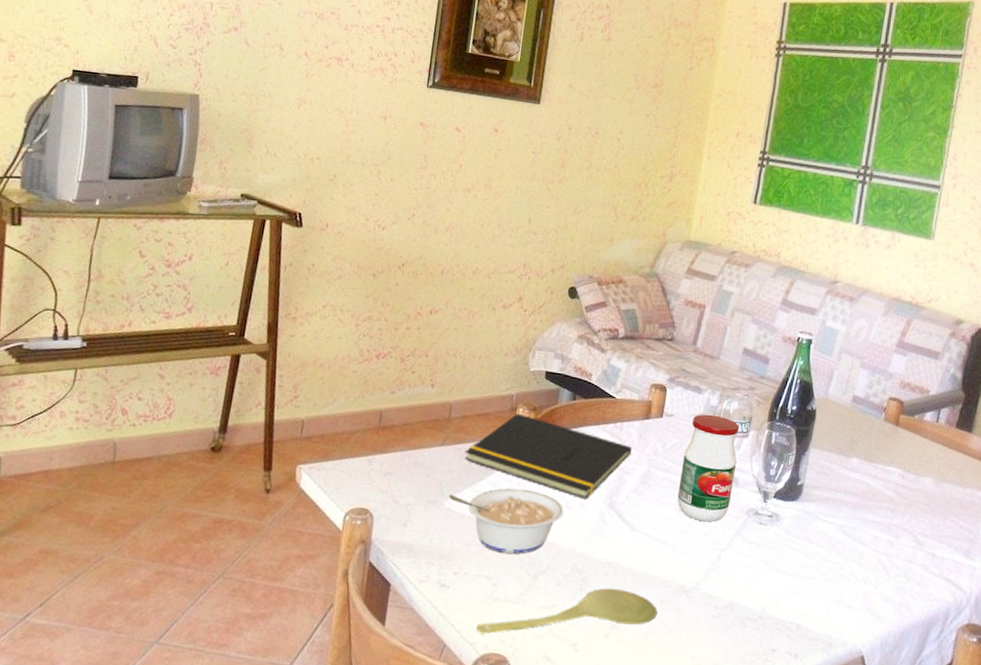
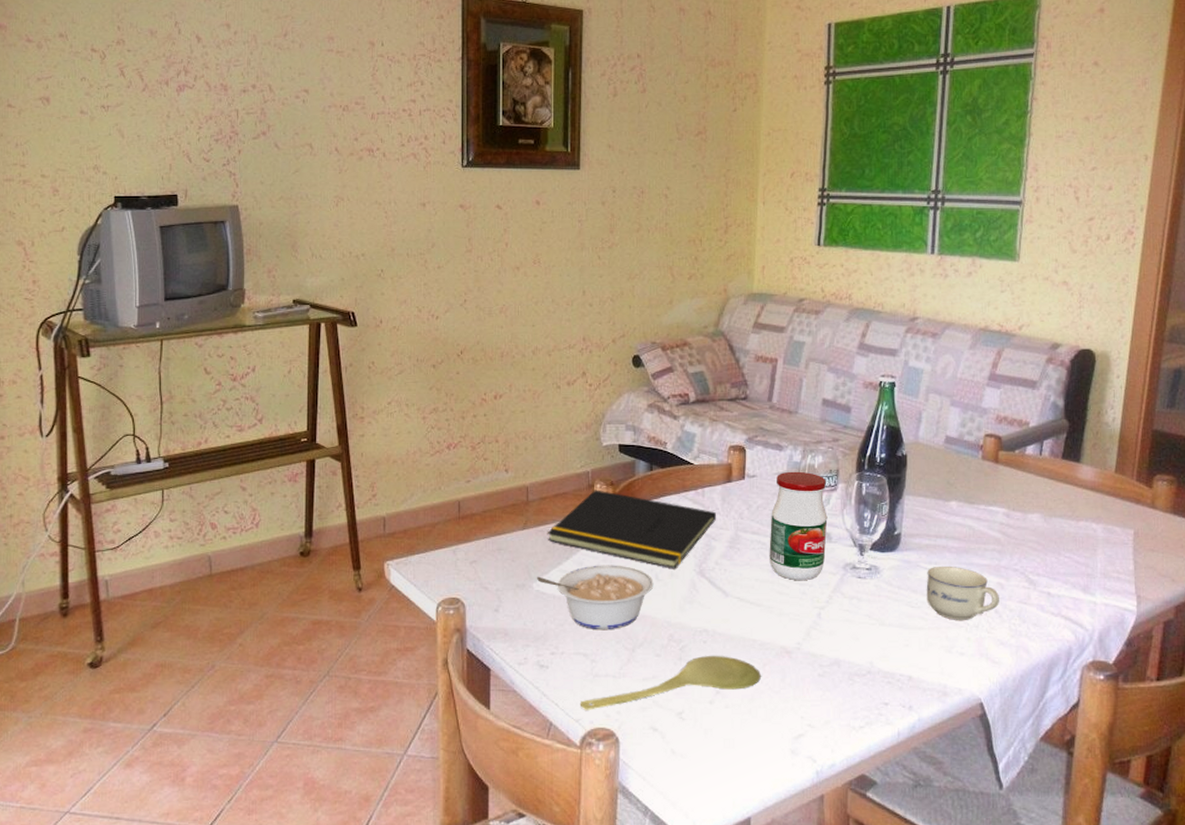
cup: none [821,519,888,574] -> present [926,565,999,620]

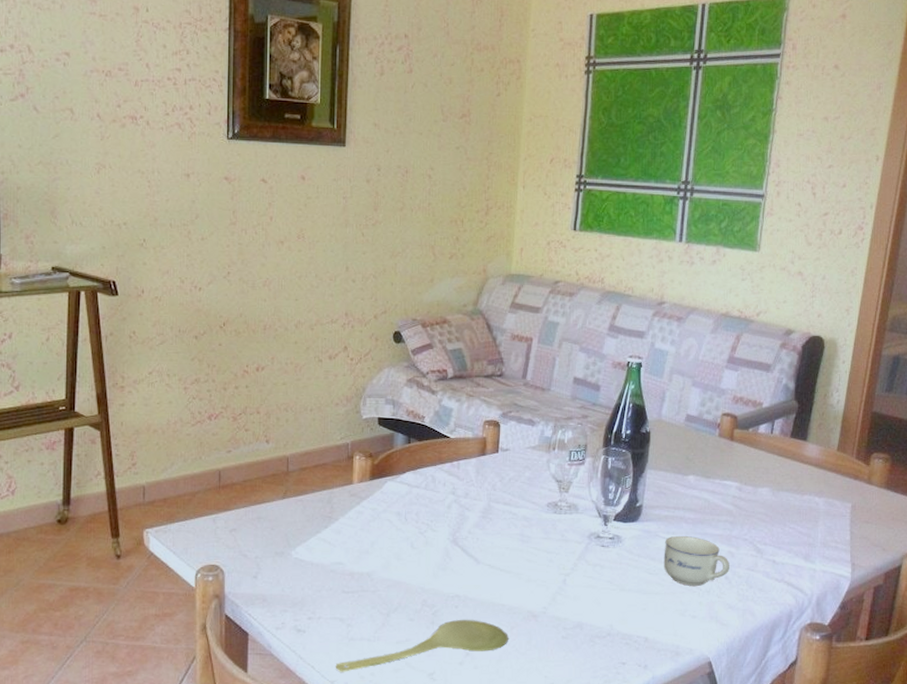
legume: present [537,565,654,630] -> none [296,533,409,596]
notepad: present [547,490,716,569] -> none [306,461,470,538]
jar: present [769,471,828,581] -> none [519,446,575,549]

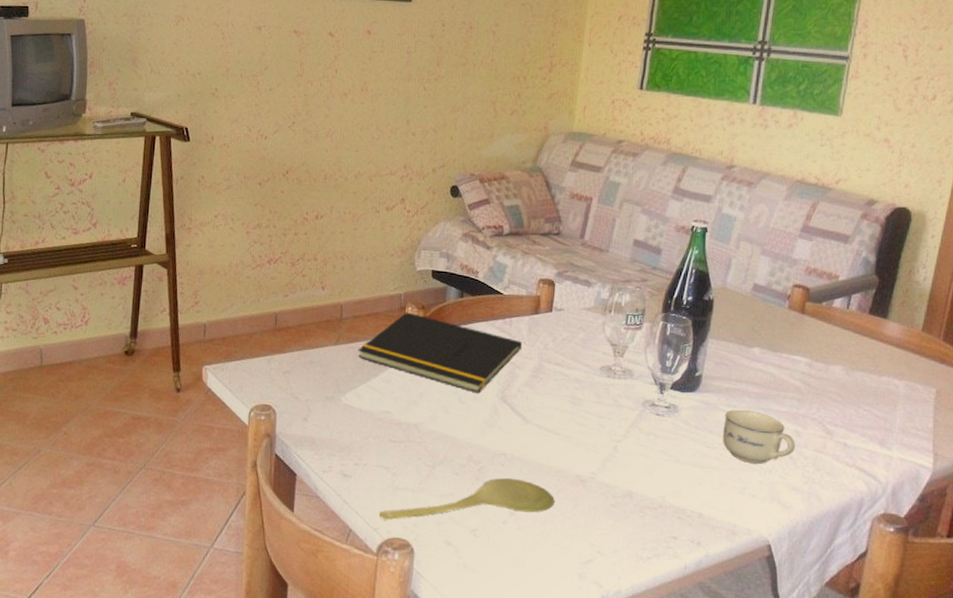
notepad: none [306,461,470,538] -> present [358,312,522,394]

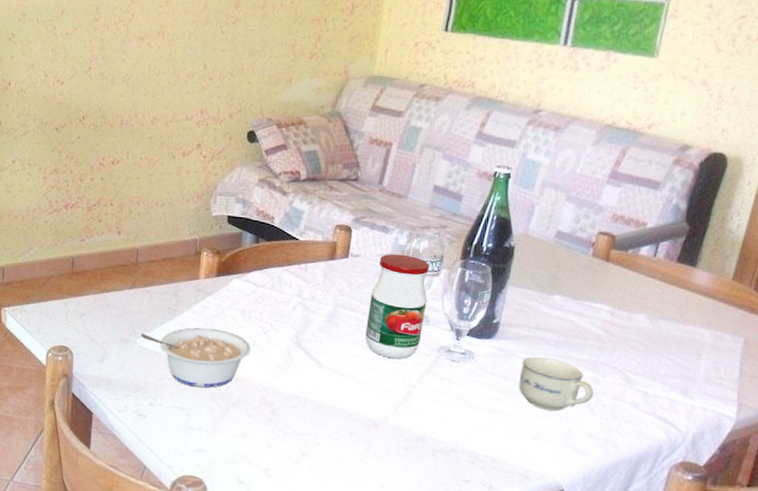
legume: none [346,384,457,446] -> present [141,327,251,388]
notepad: present [358,312,522,394] -> none [153,257,317,338]
spoon: present [379,478,555,521] -> none [173,420,347,459]
jar: none [570,307,632,414] -> present [365,254,429,359]

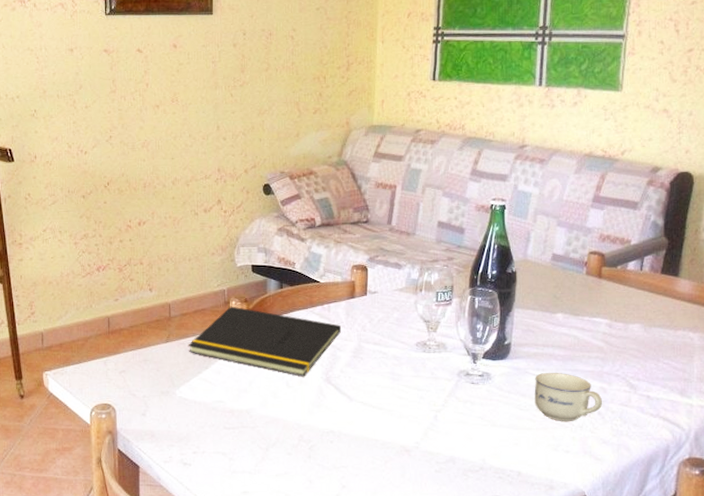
legume: present [141,327,251,388] -> none [180,373,285,432]
notepad: none [153,257,317,338] -> present [188,306,341,377]
jar: present [365,254,429,359] -> none [389,287,443,387]

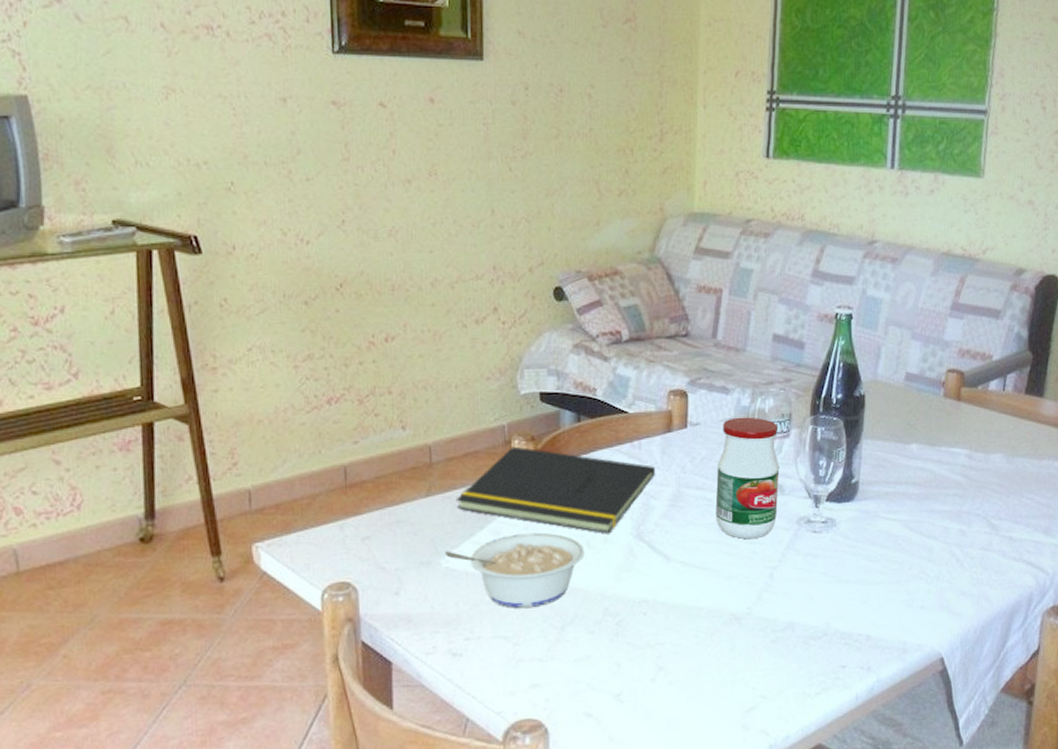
legume: none [180,373,285,432] -> present [445,532,585,609]
jar: none [389,287,443,387] -> present [715,417,780,540]
cup: present [534,372,602,421] -> none [885,514,961,572]

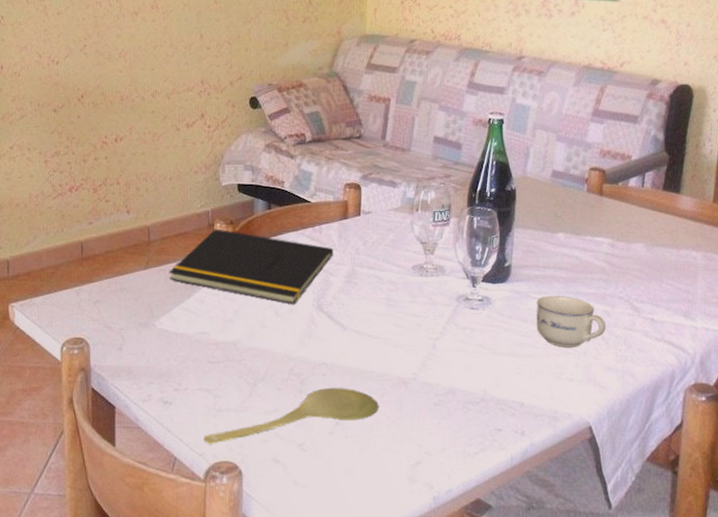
legume: present [445,532,585,609] -> none [160,301,274,366]
spoon: none [501,628,708,701] -> present [203,388,379,445]
jar: present [715,417,780,540] -> none [385,207,441,313]
cup: none [885,514,961,572] -> present [536,295,606,348]

